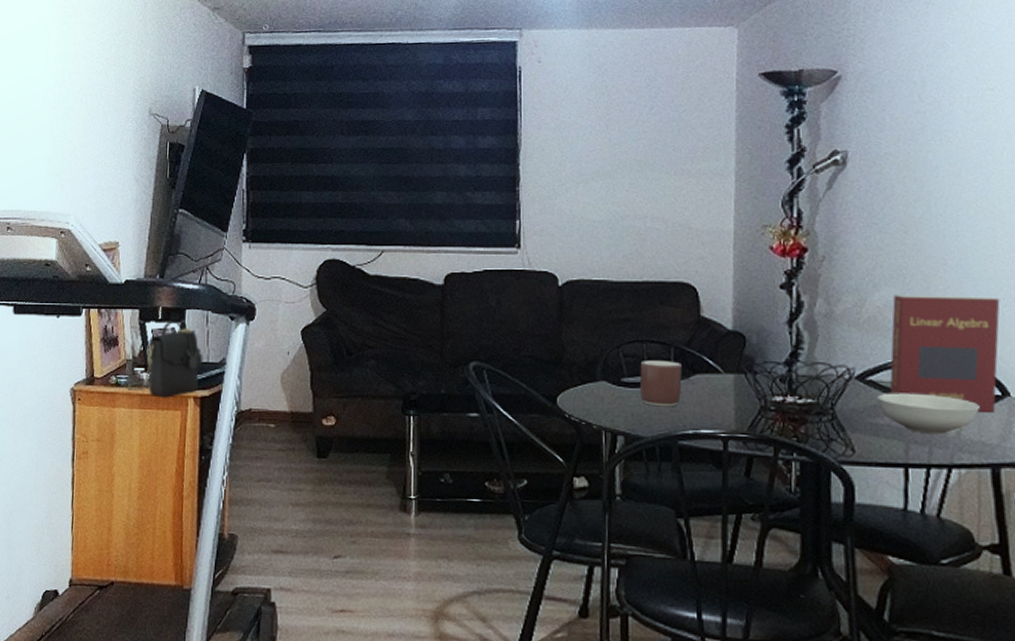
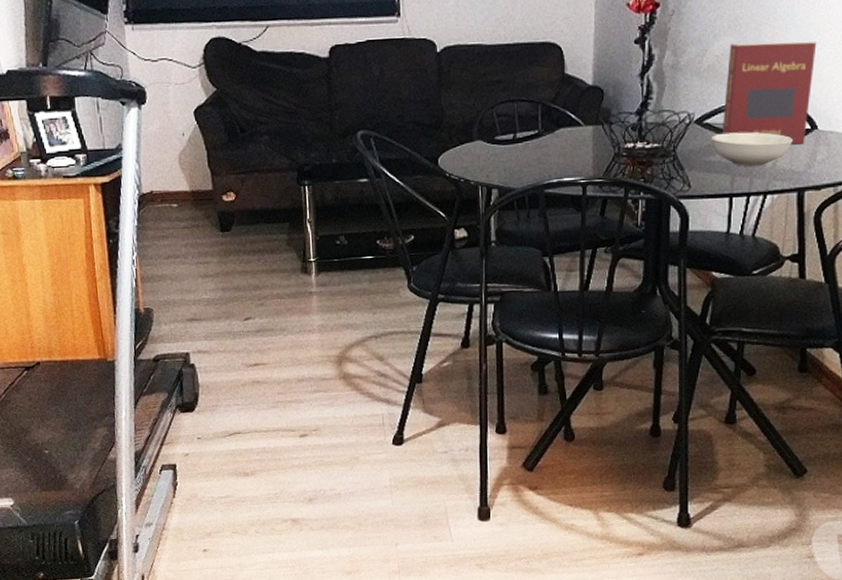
handbag: present [128,321,203,399] -> none [25,110,99,189]
mug: present [640,359,682,407] -> none [511,117,548,161]

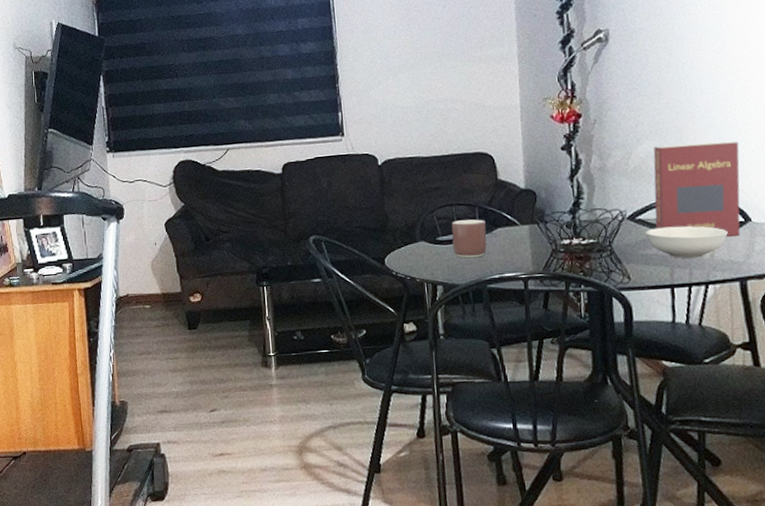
mug: none [511,117,548,161] -> present [451,219,487,259]

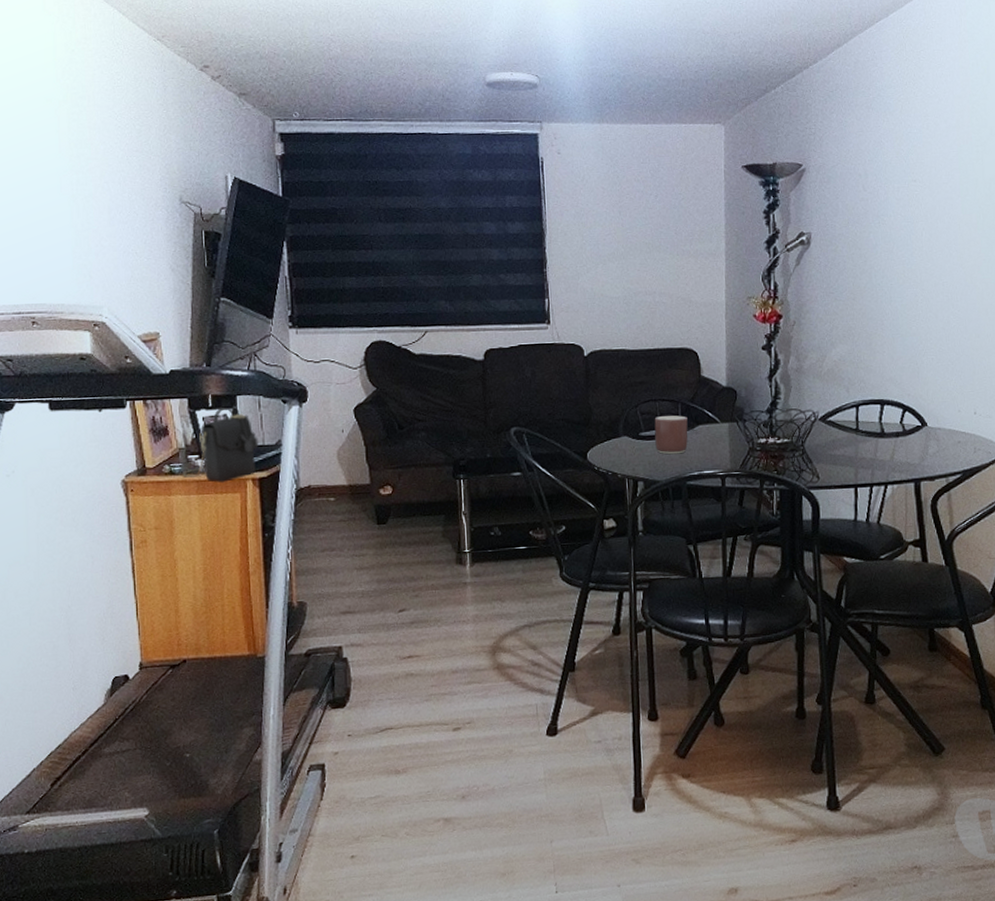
handbag: none [20,226,83,294] -> present [182,407,259,483]
bowl: present [646,226,728,259] -> none [835,428,907,460]
book: present [653,141,741,237] -> none [844,349,920,440]

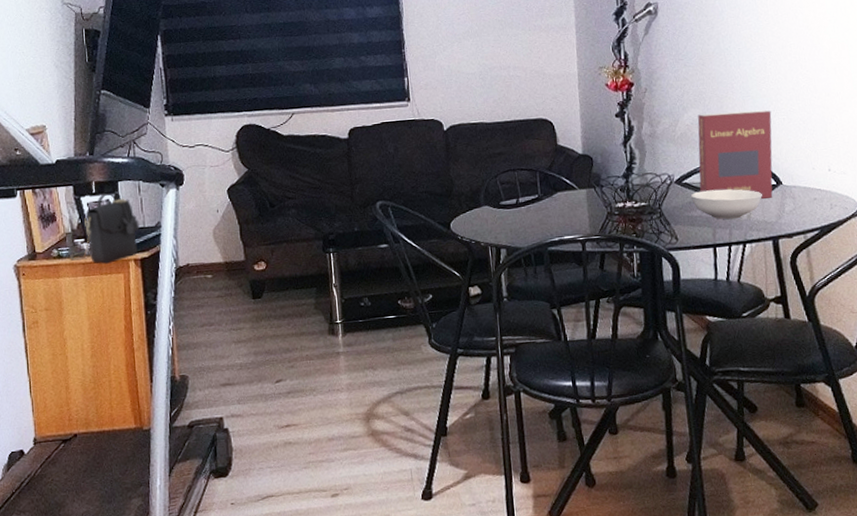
mug: present [654,415,688,455] -> none [513,183,548,222]
bowl: none [835,428,907,460] -> present [691,189,762,220]
book: none [844,349,920,440] -> present [697,110,773,199]

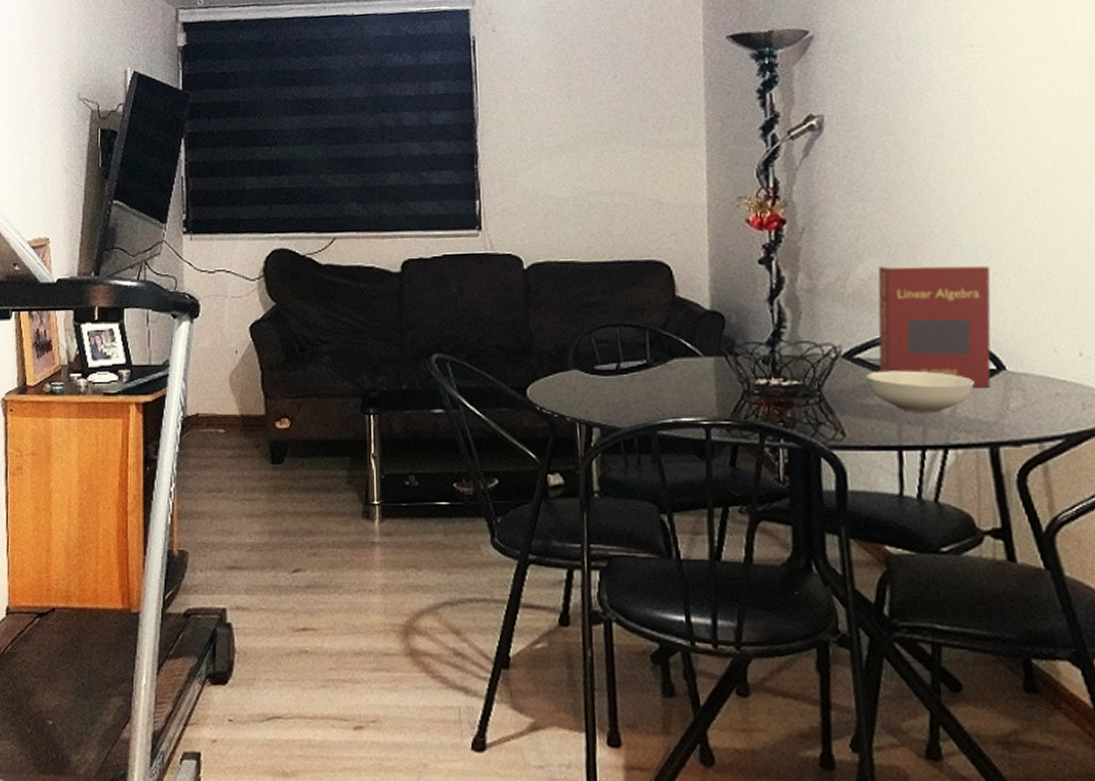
handbag: present [70,193,140,265] -> none [63,321,145,407]

